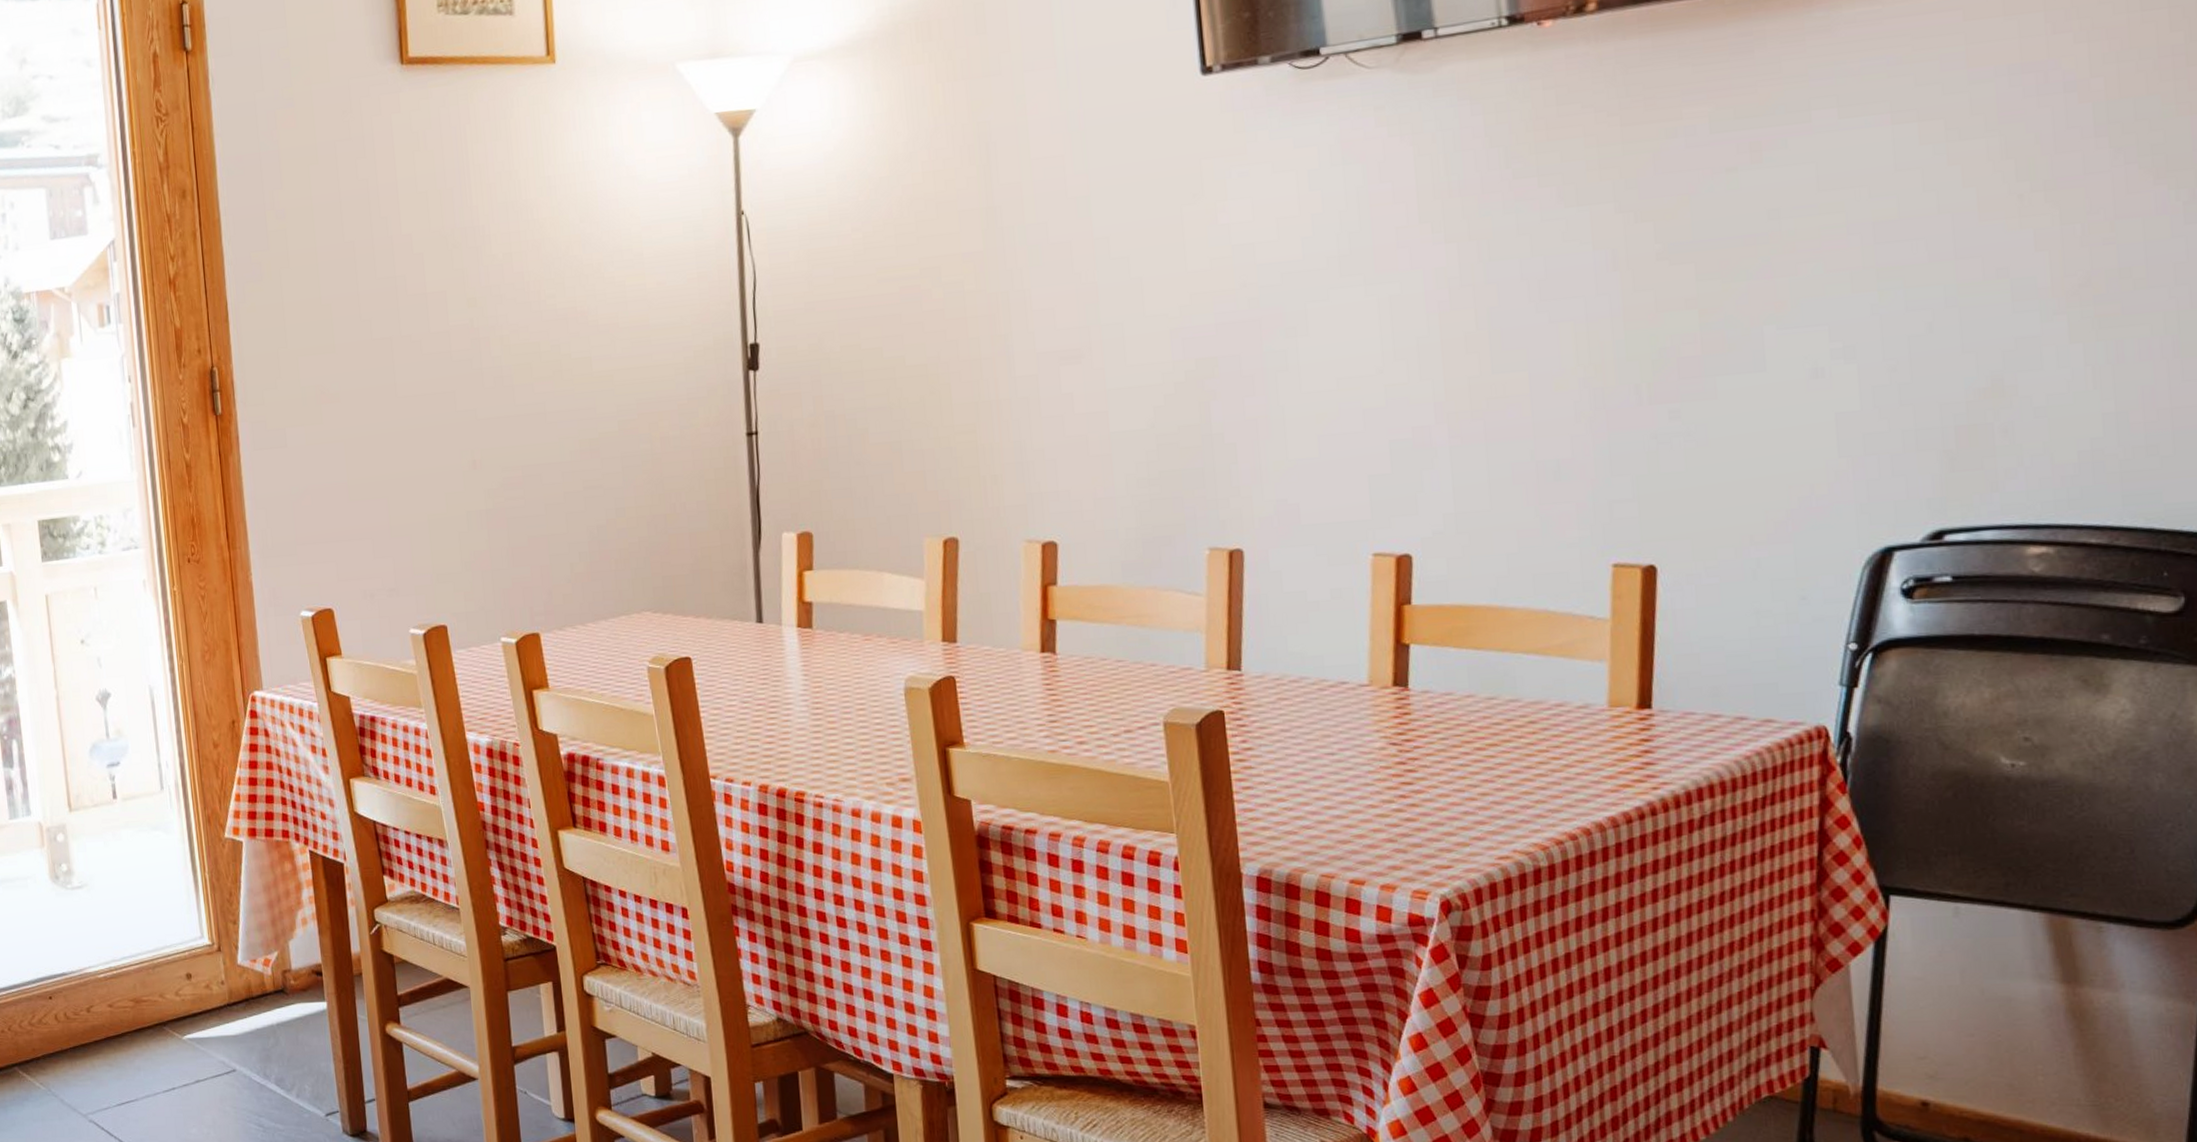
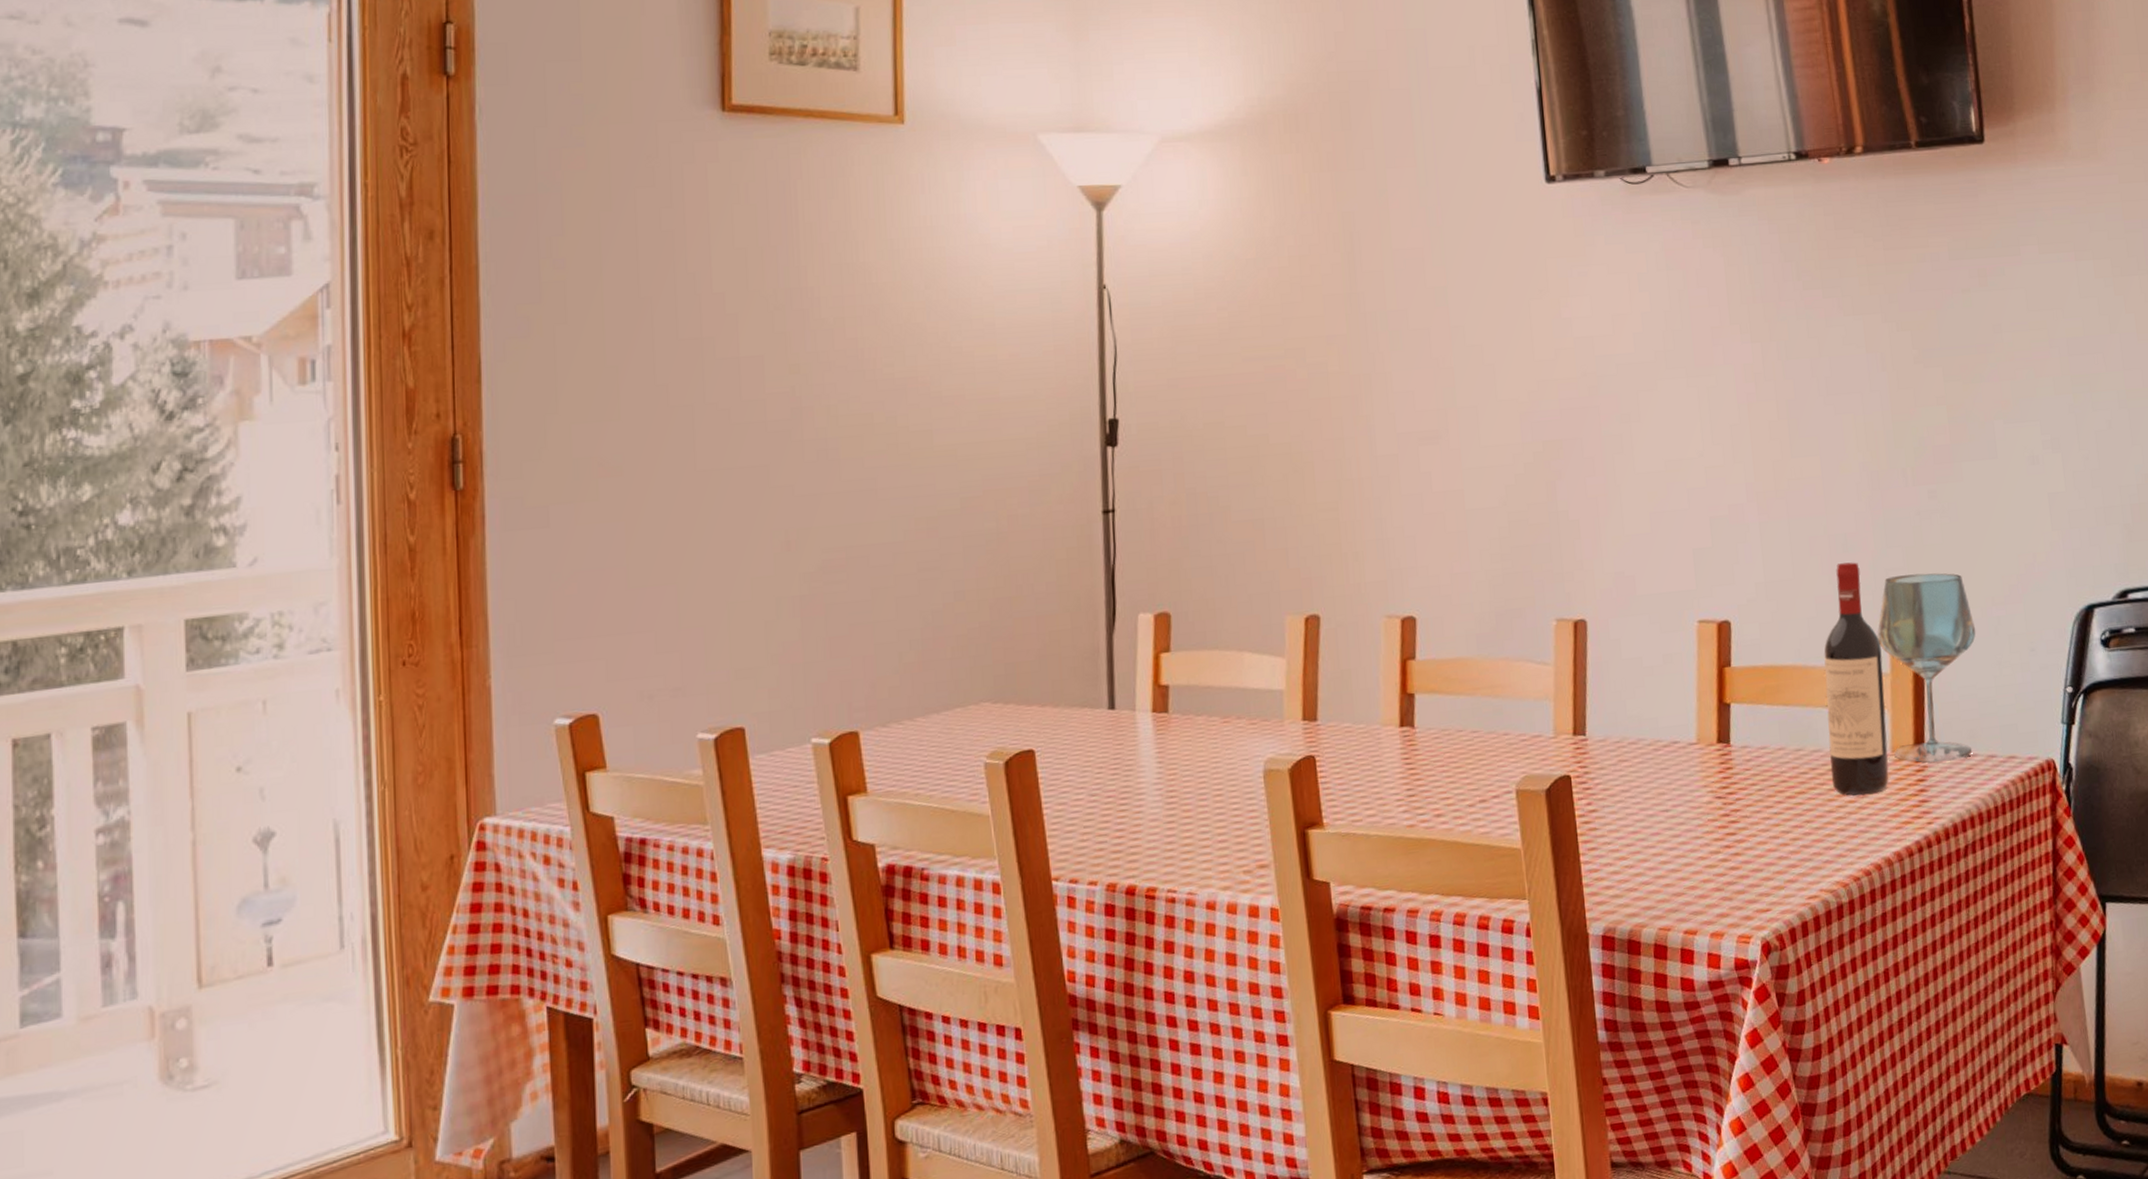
wine bottle: none [1526,492,1605,752] -> present [1823,562,1890,795]
wine glass: none [1595,506,1727,722] -> present [1877,573,1976,763]

